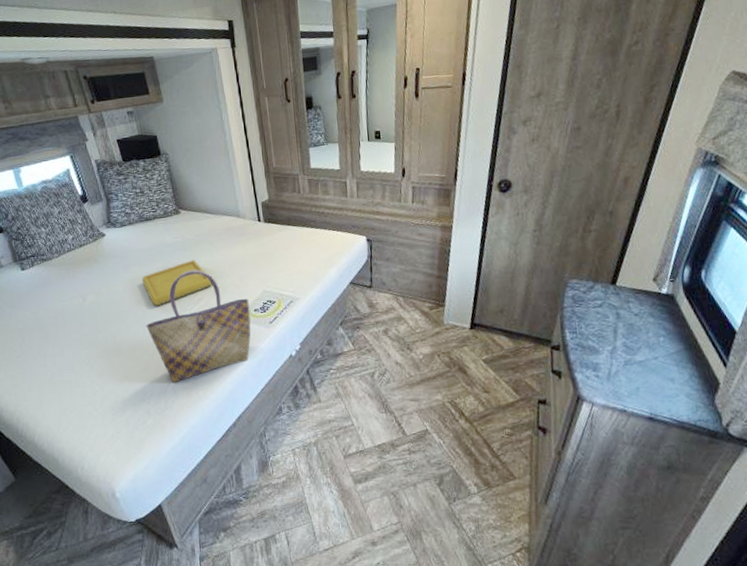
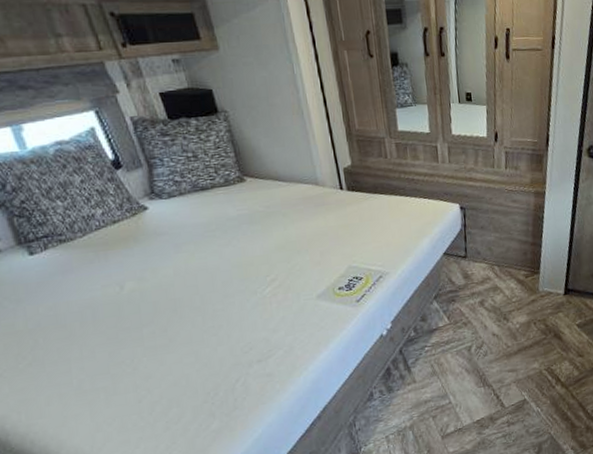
serving tray: present [141,260,212,307] -> none [198,234,288,291]
tote bag: present [146,270,251,383] -> none [206,246,336,378]

